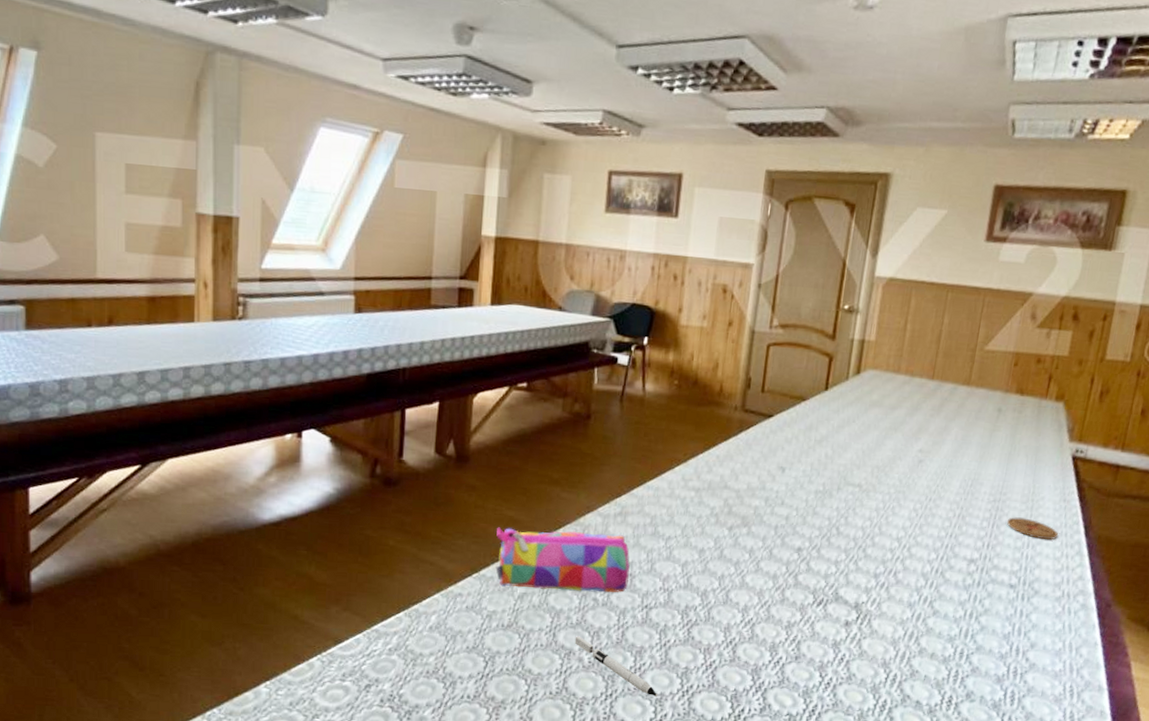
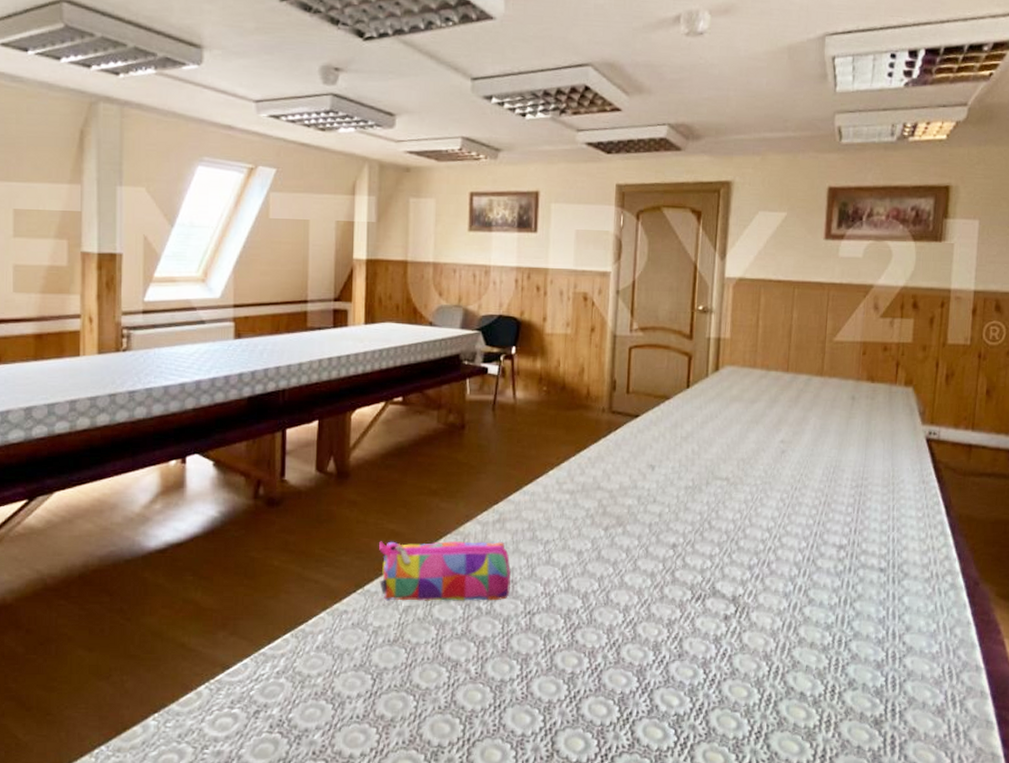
toy rocket: present [574,636,658,697] -> none [460,647,546,705]
coaster: present [1006,517,1059,540] -> none [870,501,921,522]

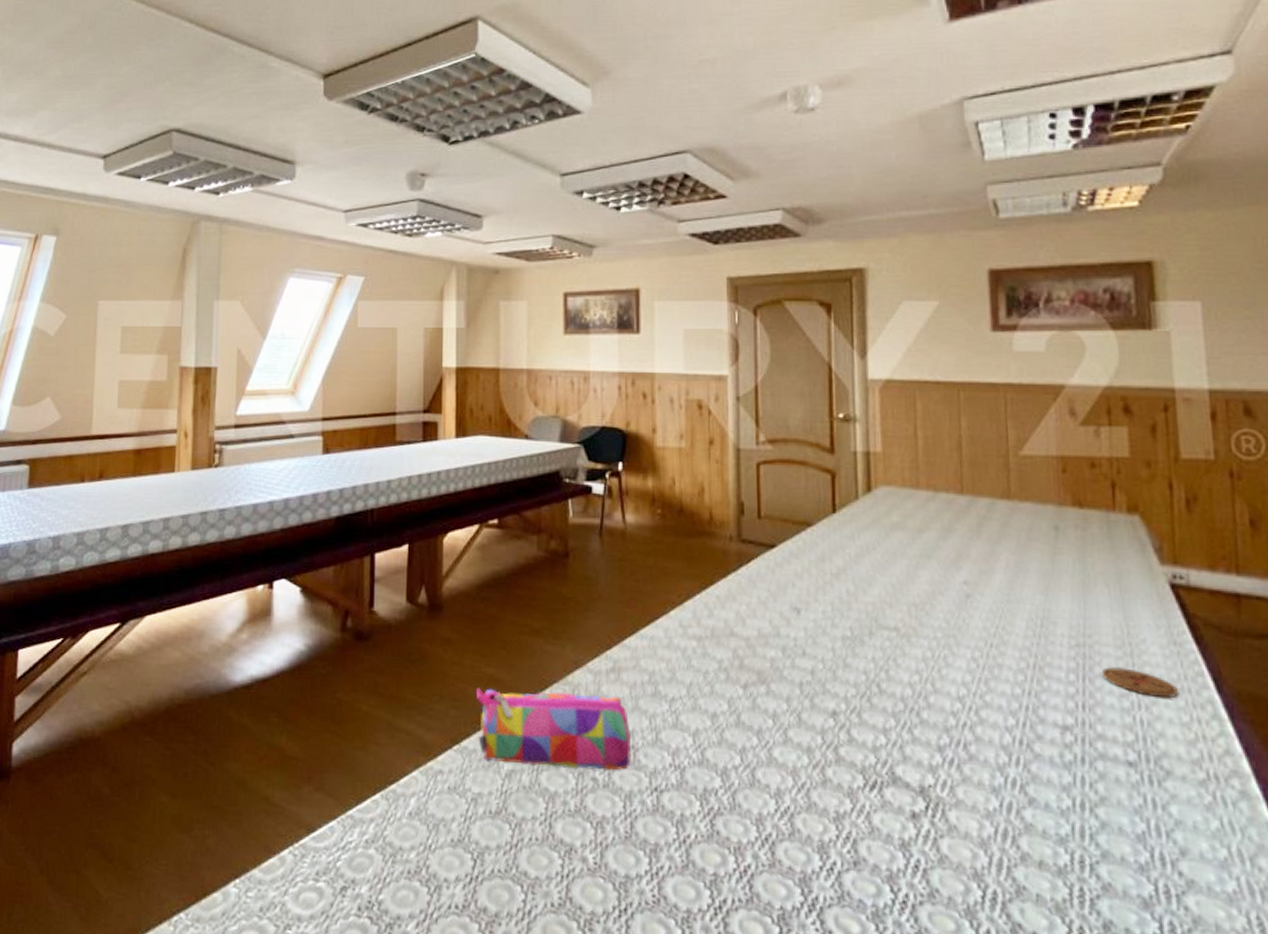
coaster: none [870,501,921,522] -> present [1101,667,1179,699]

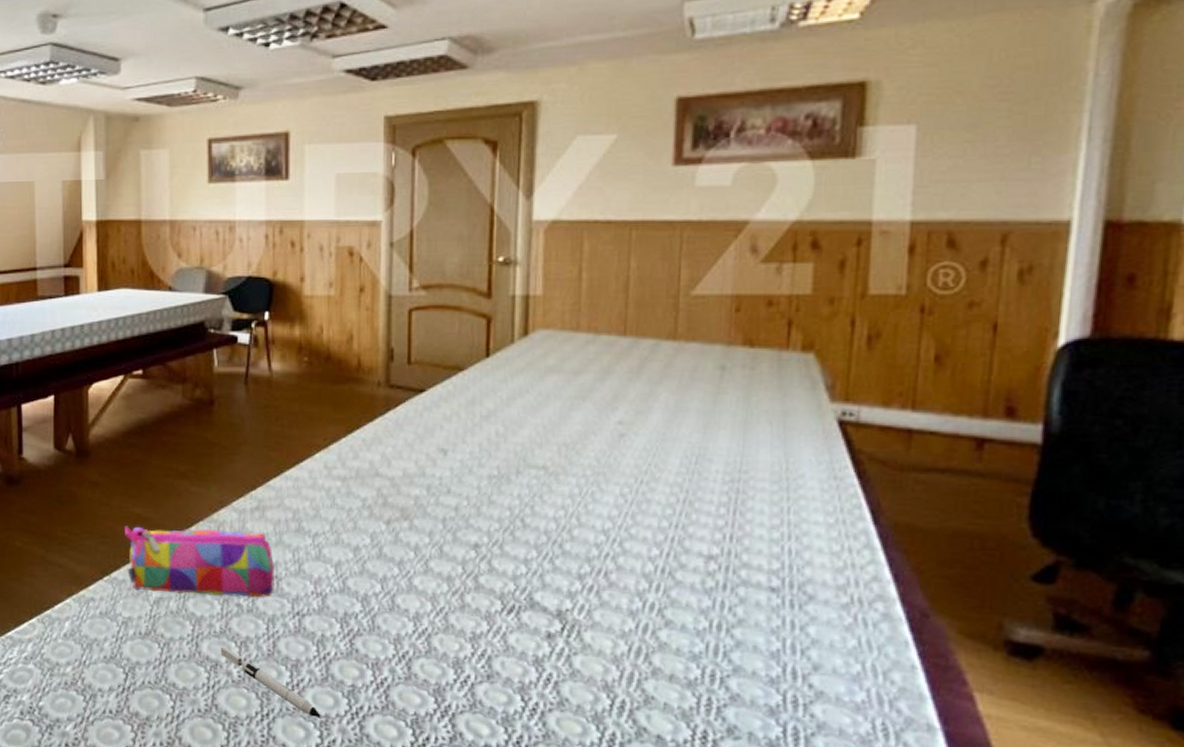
toy rocket: none [575,827,684,914] -> present [220,646,323,719]
coaster: present [1101,667,1179,699] -> none [753,501,833,530]

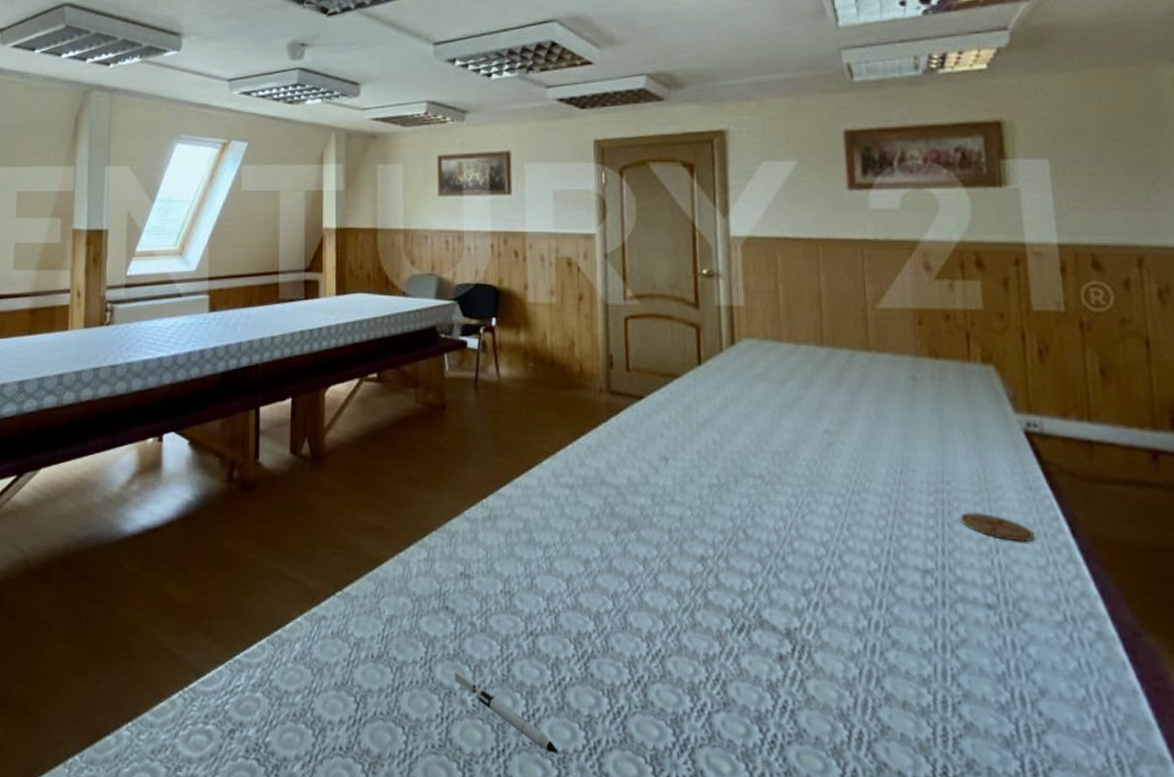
pencil case: present [125,526,274,598] -> none [358,536,507,616]
coaster: none [753,501,833,530] -> present [959,512,1036,543]

